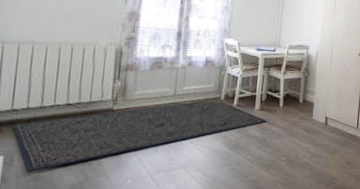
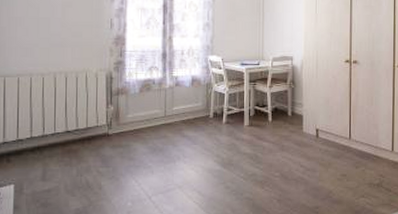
rug: present [11,101,267,172] -> none [18,120,257,199]

